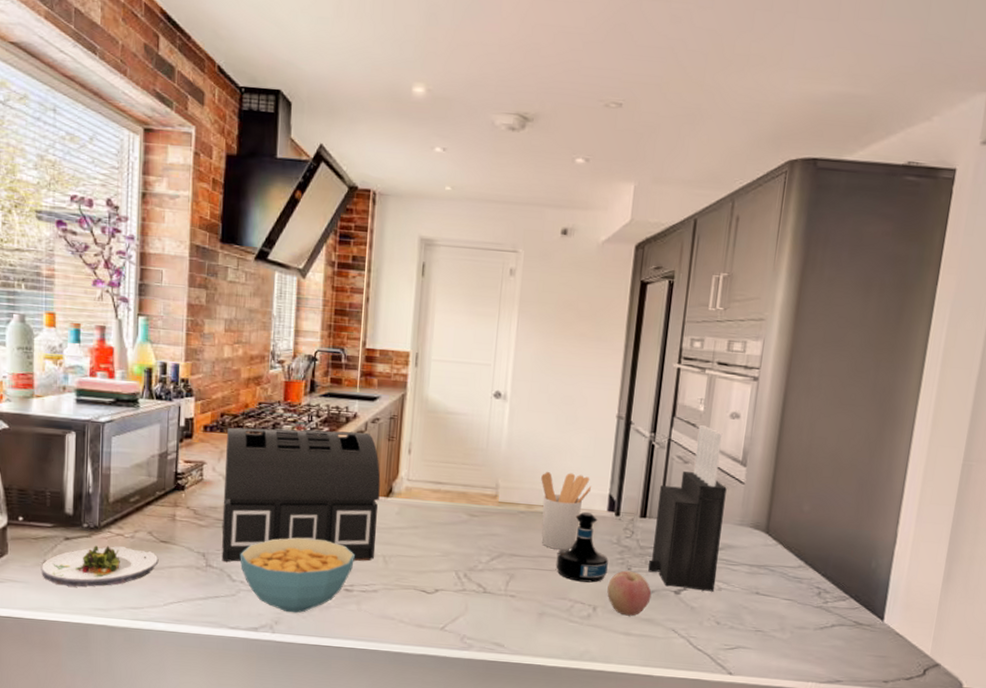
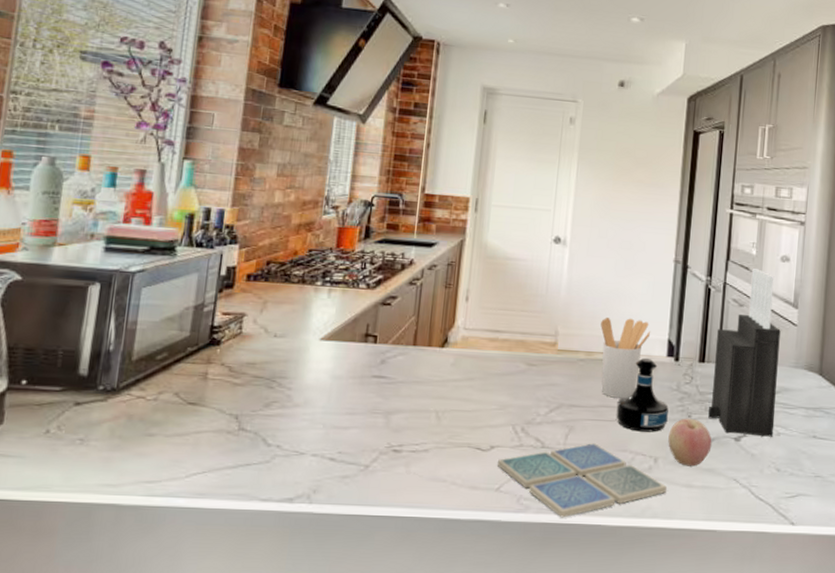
salad plate: present [41,545,159,588] -> none [41,410,184,460]
treasure chest: present [221,427,381,563] -> none [256,276,436,425]
cereal bowl: present [240,537,355,613] -> none [277,394,405,480]
drink coaster: none [442,590,605,657] -> present [498,443,667,518]

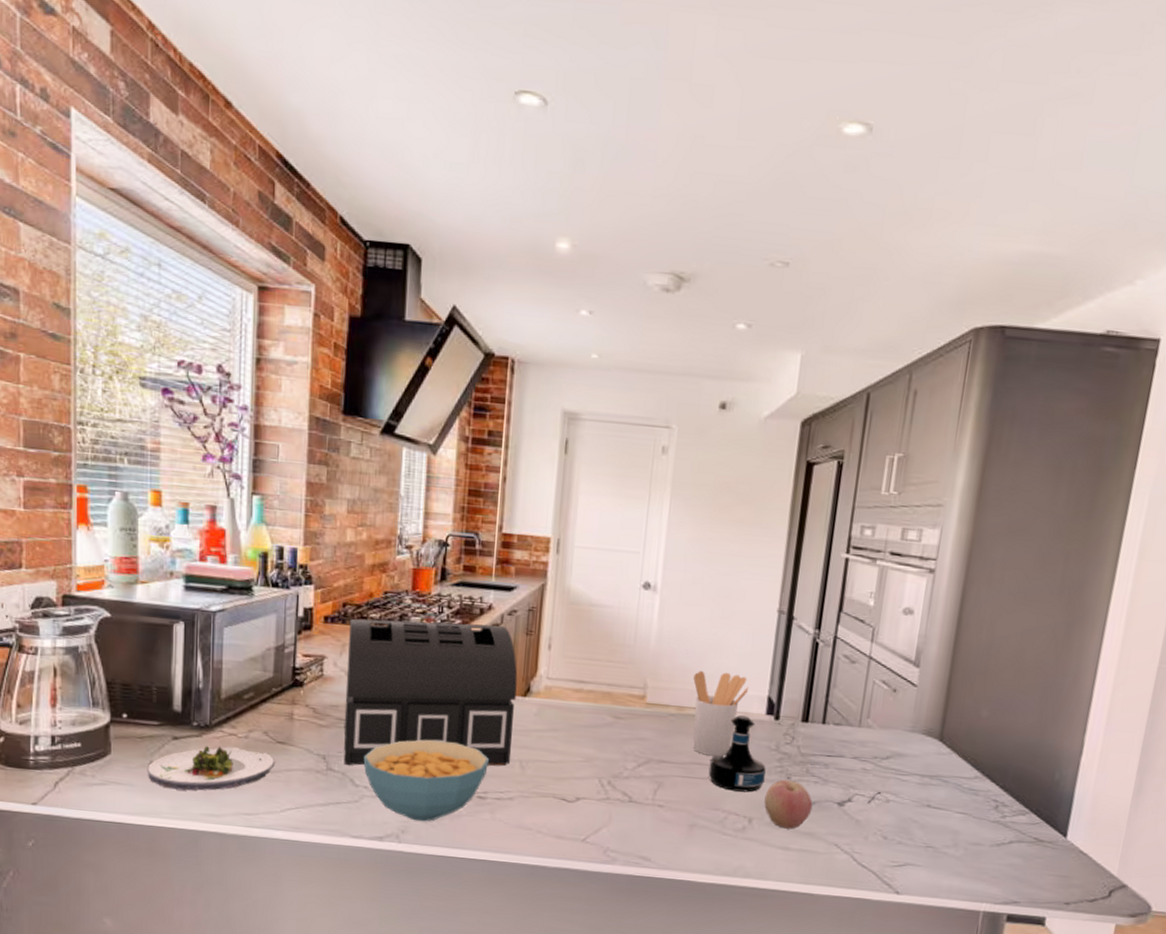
salad plate: none [41,410,184,460] -> present [147,746,275,791]
treasure chest: none [256,276,436,425] -> present [343,618,518,767]
cereal bowl: none [277,394,405,480] -> present [363,739,489,822]
drink coaster: present [498,443,667,518] -> none [584,800,761,872]
knife block: present [708,269,781,437] -> none [809,621,898,804]

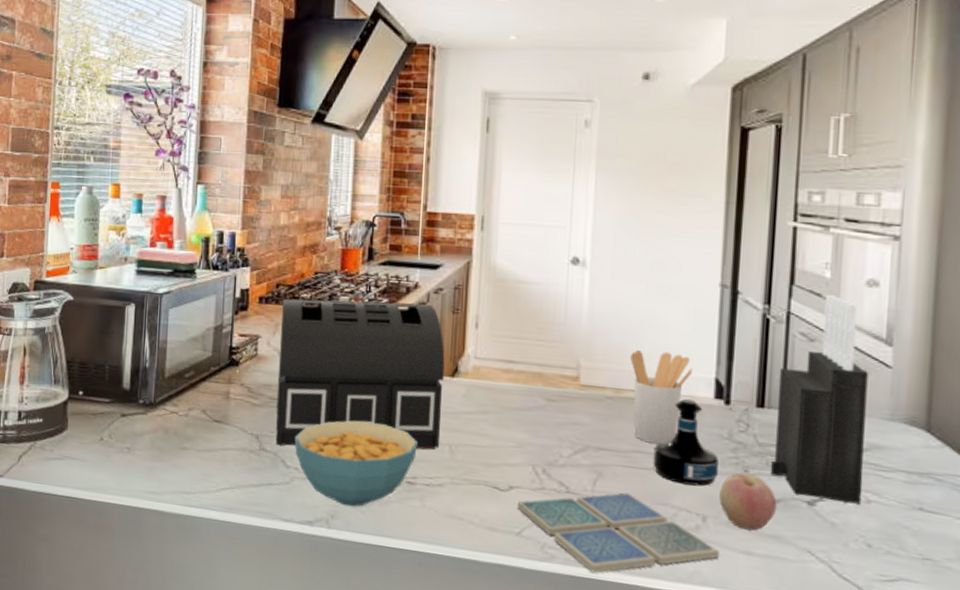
salad plate: present [147,746,275,791] -> none [97,423,212,468]
drink coaster: none [584,800,761,872] -> present [518,492,719,573]
knife block: none [809,621,898,804] -> present [771,295,868,504]

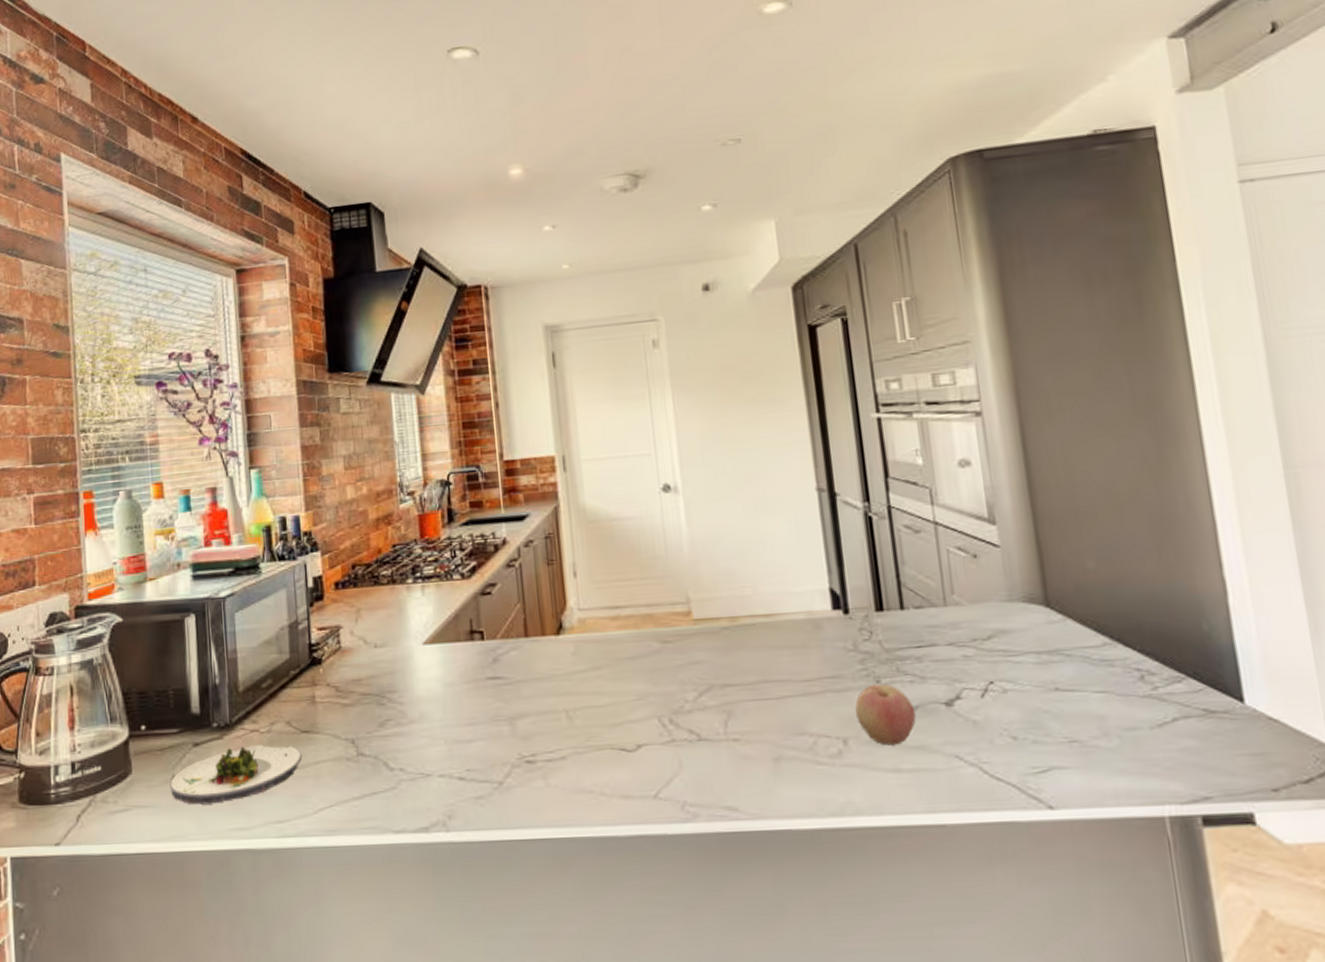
salad plate: none [97,423,212,468] -> present [169,745,302,805]
treasure chest: present [275,298,445,450] -> none [361,559,555,747]
cereal bowl: present [294,420,417,507] -> none [395,701,532,802]
drink coaster: present [518,492,719,573] -> none [649,728,868,825]
utensil holder: present [630,350,693,444] -> none [740,568,806,670]
tequila bottle: present [653,398,719,486] -> none [780,614,850,708]
knife block: present [771,295,868,504] -> none [891,482,998,698]

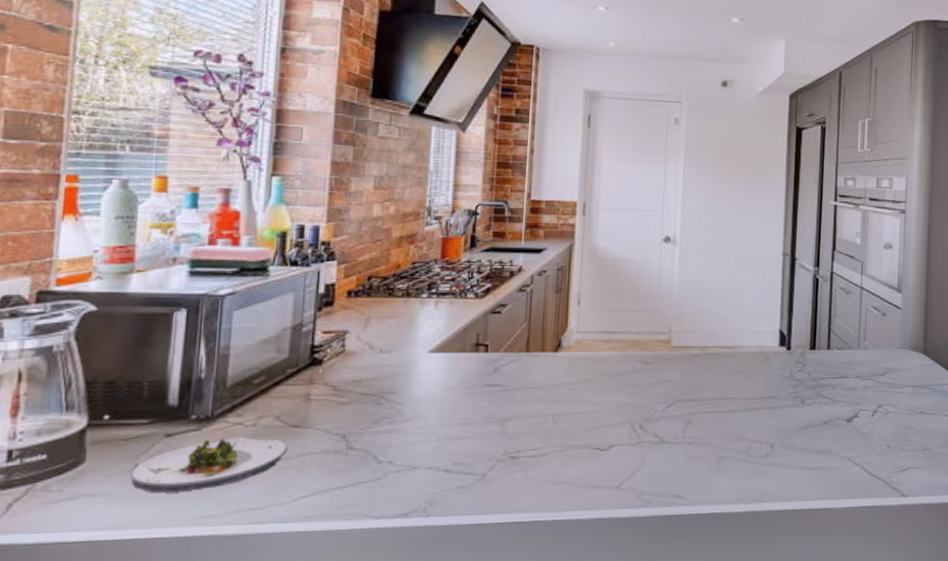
apple: present [855,683,916,746] -> none [783,404,826,450]

